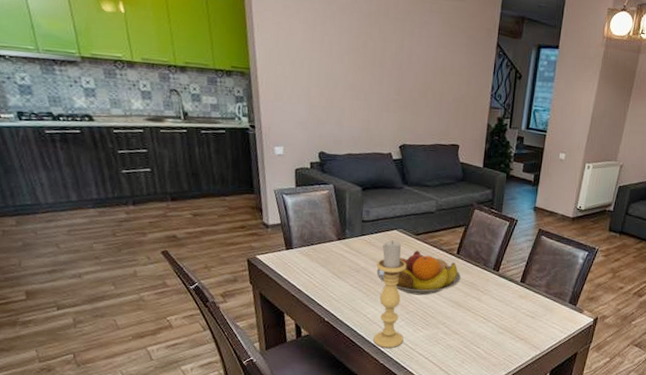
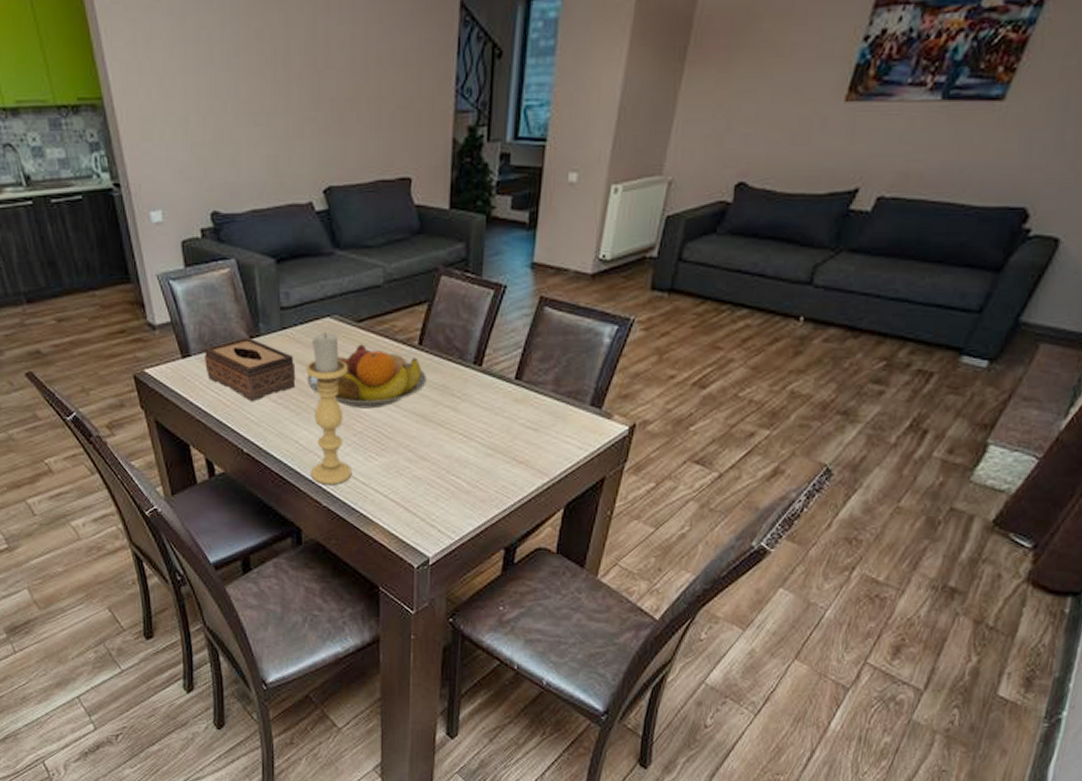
tissue box: none [303,238,369,285] -> present [204,337,296,402]

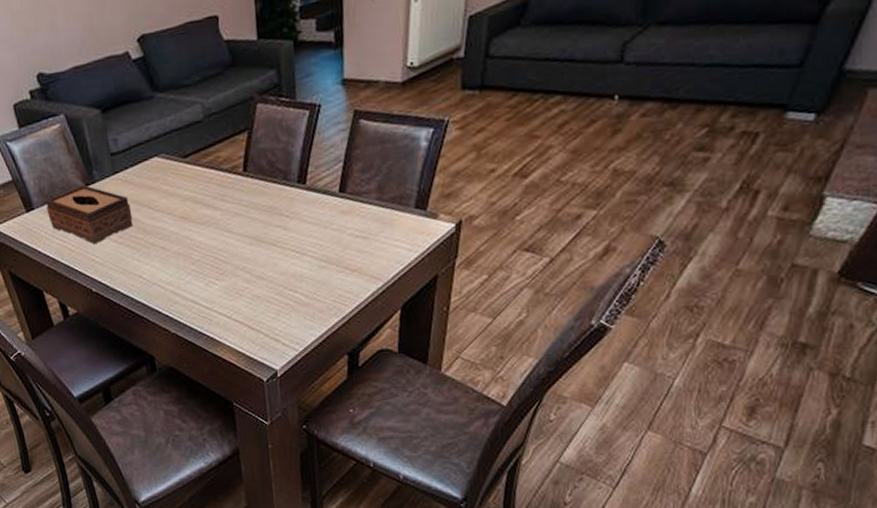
candle holder: present [306,333,352,486] -> none [141,171,195,314]
fruit bowl: present [307,344,428,409] -> none [142,178,256,239]

